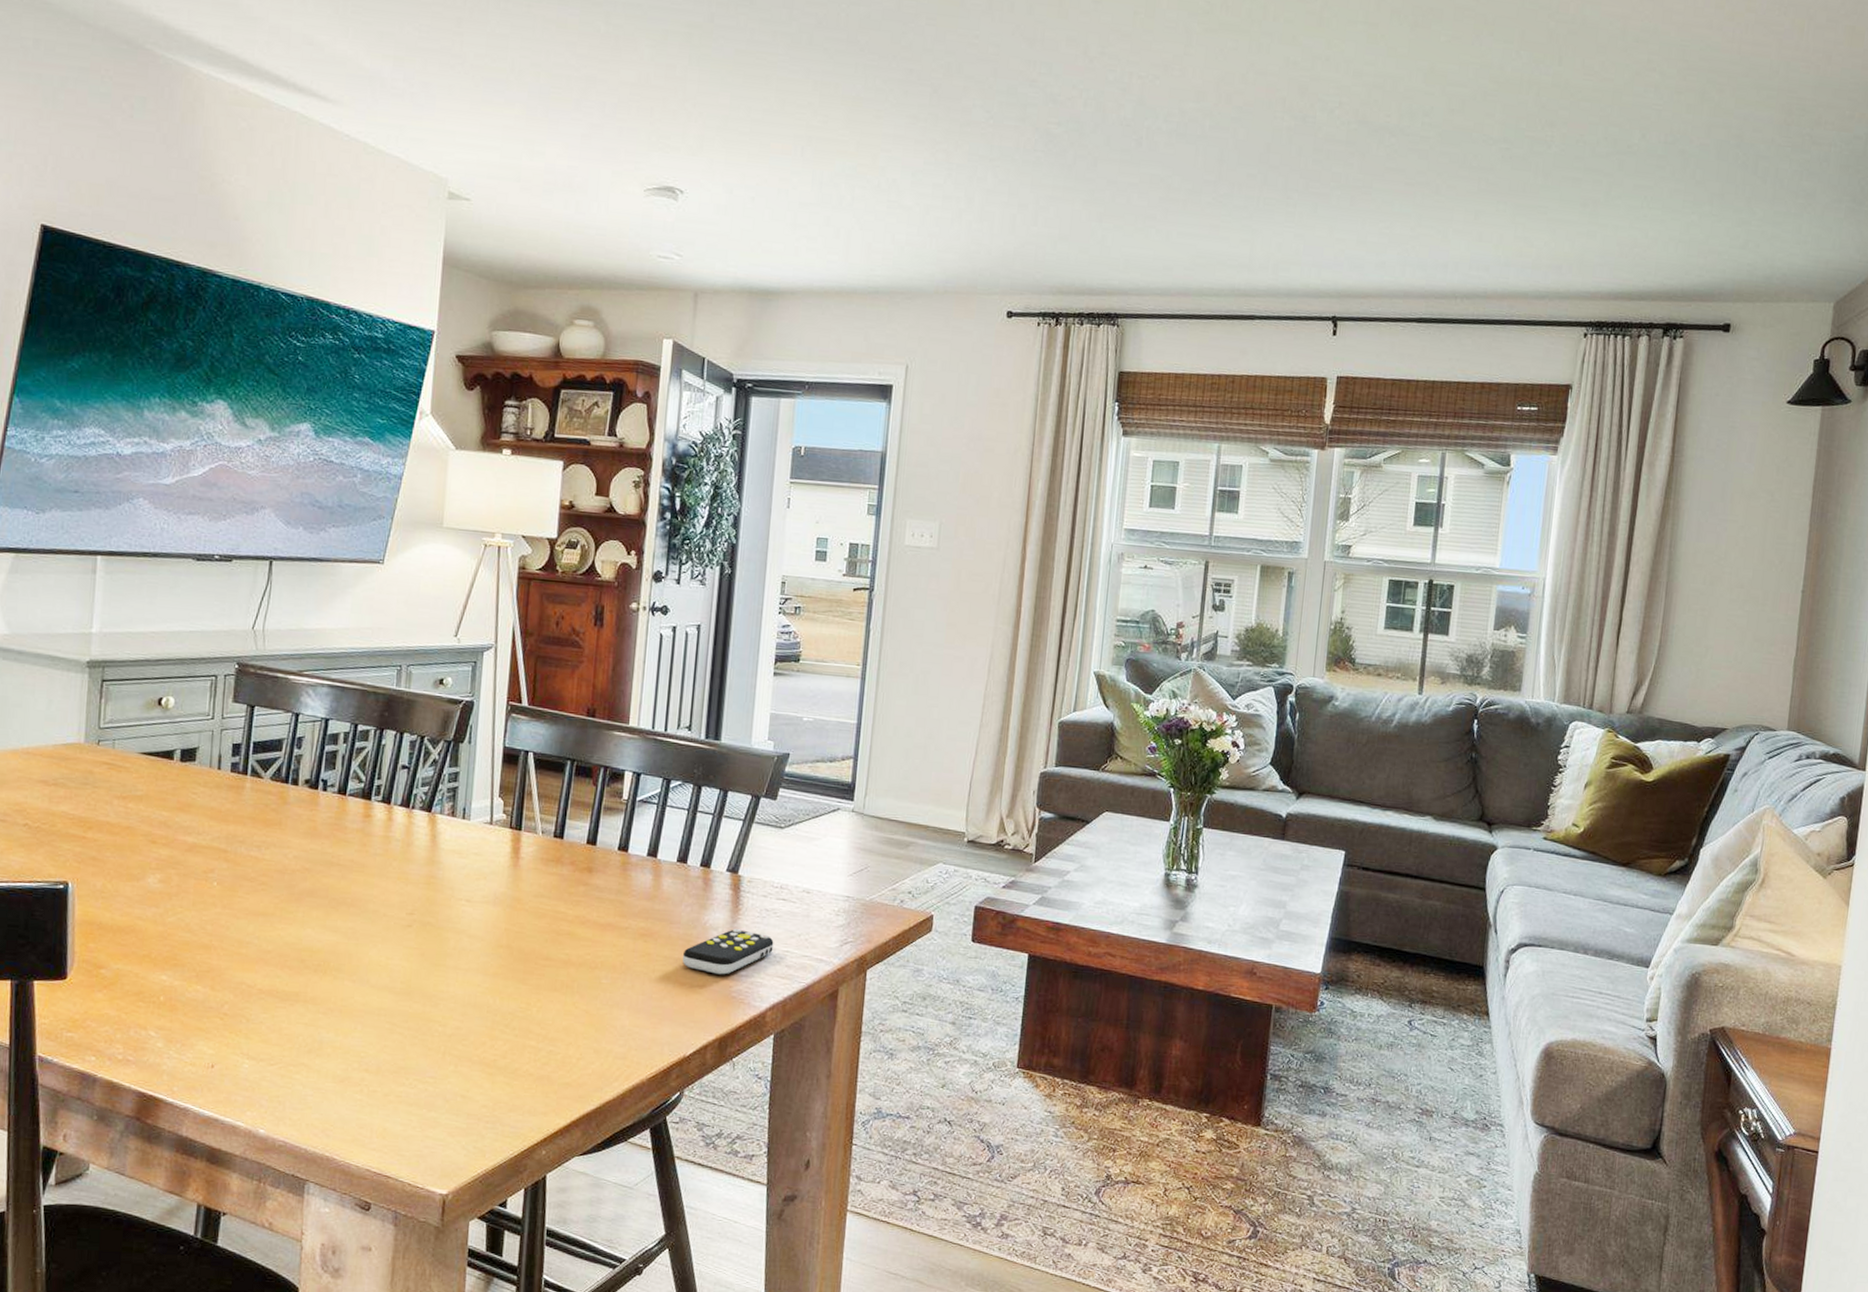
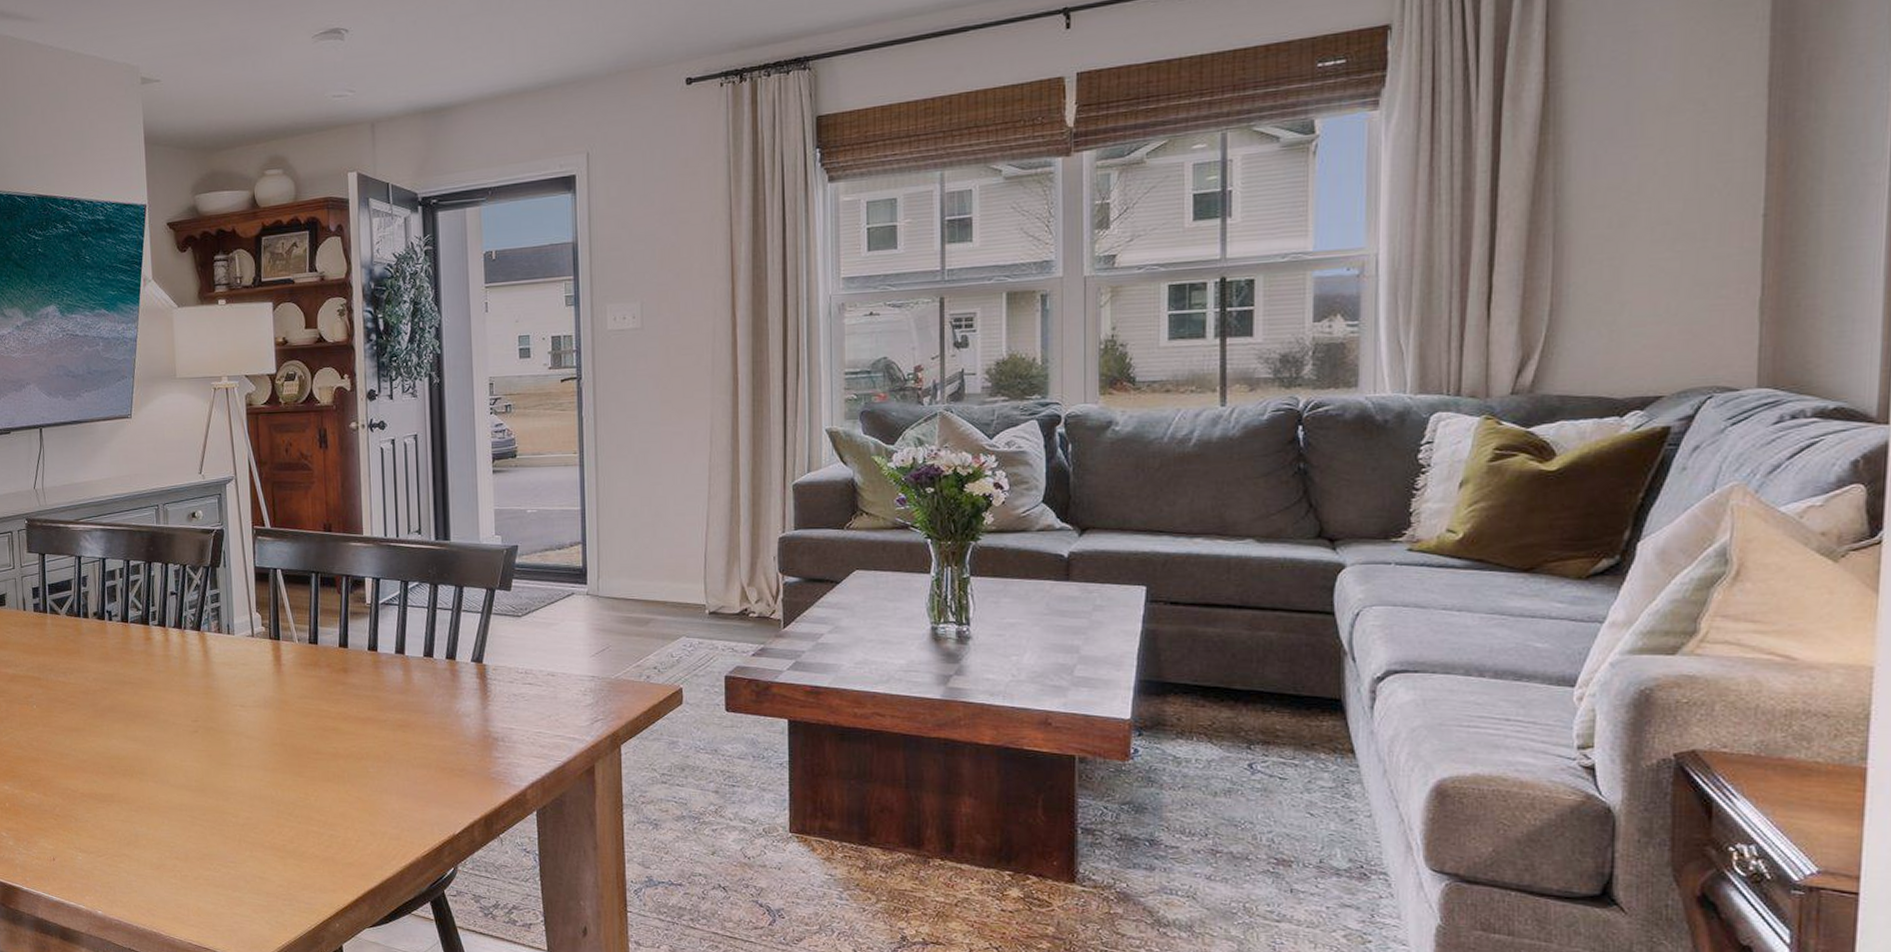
remote control: present [683,928,774,975] -> none [441,714,526,758]

